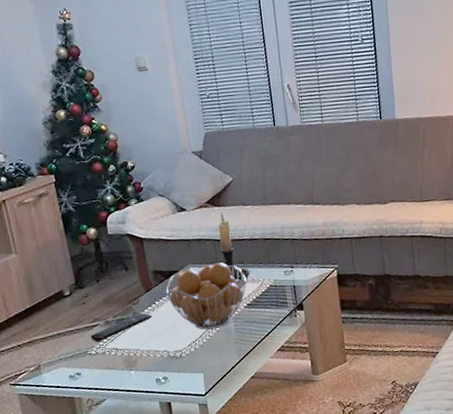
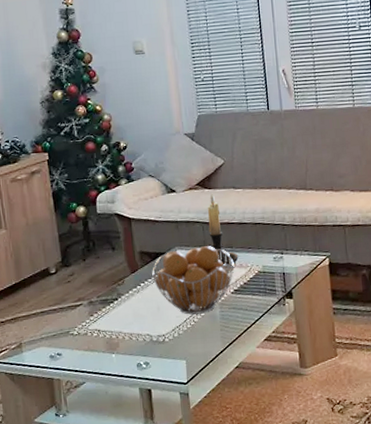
remote control: present [90,313,152,342] -> none [73,294,136,322]

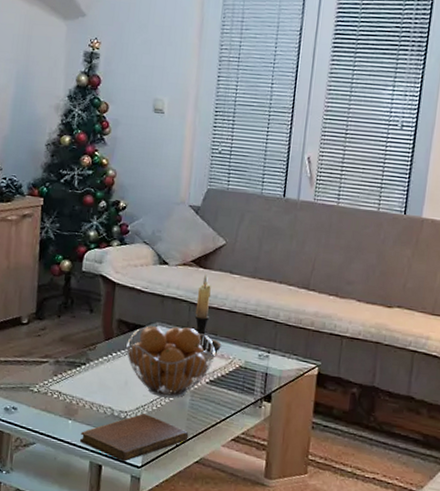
notebook: none [126,333,225,382] -> present [80,413,189,462]

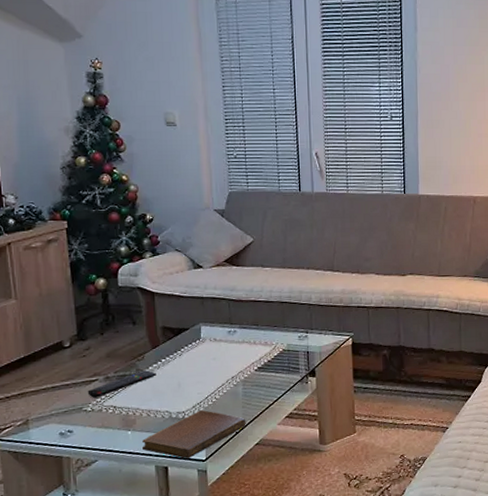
remote control: none [36,361,105,380] -> present [87,370,156,398]
fruit basket: present [125,326,216,398] -> none [173,323,259,392]
candle holder: present [189,273,222,355] -> none [232,270,264,345]

